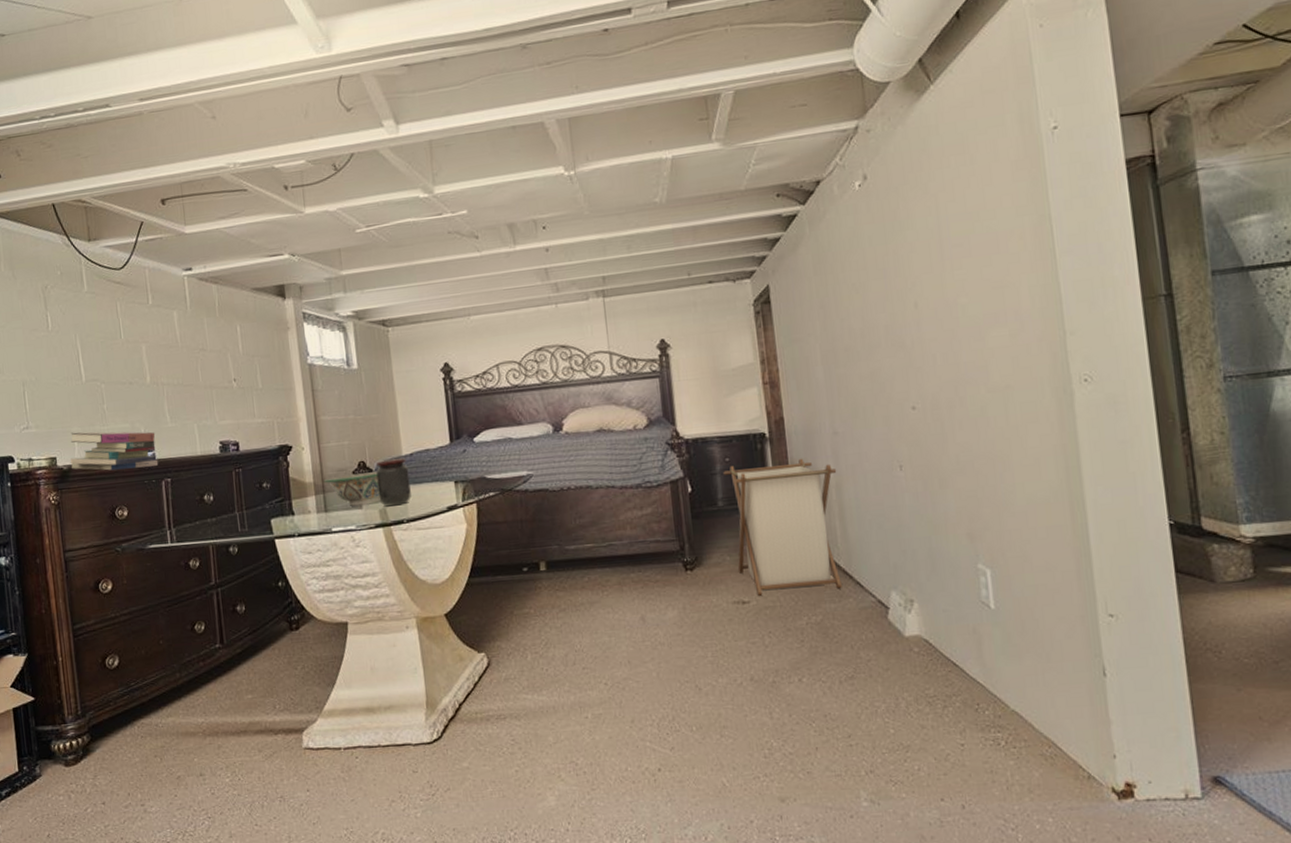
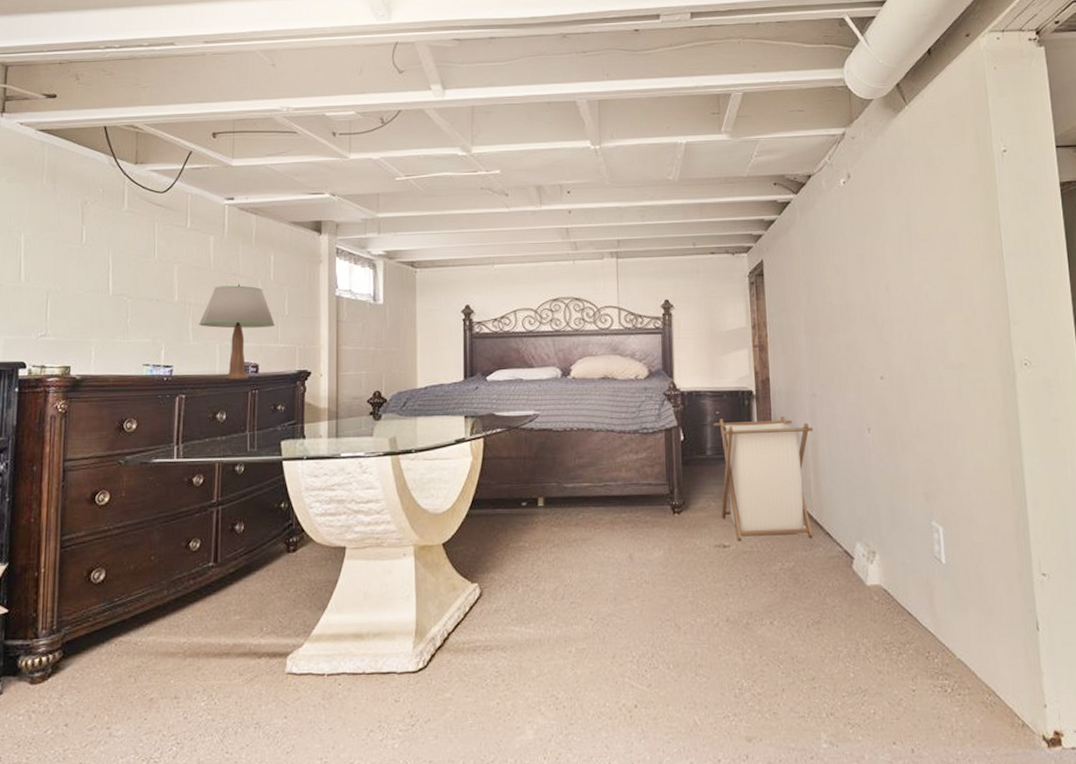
books: present [70,431,159,471] -> none [84,343,176,383]
table lamp: none [173,359,250,462] -> present [198,284,275,381]
decorative bowl: present [323,472,381,506] -> none [338,402,392,433]
jar: present [376,458,412,507] -> none [390,391,422,436]

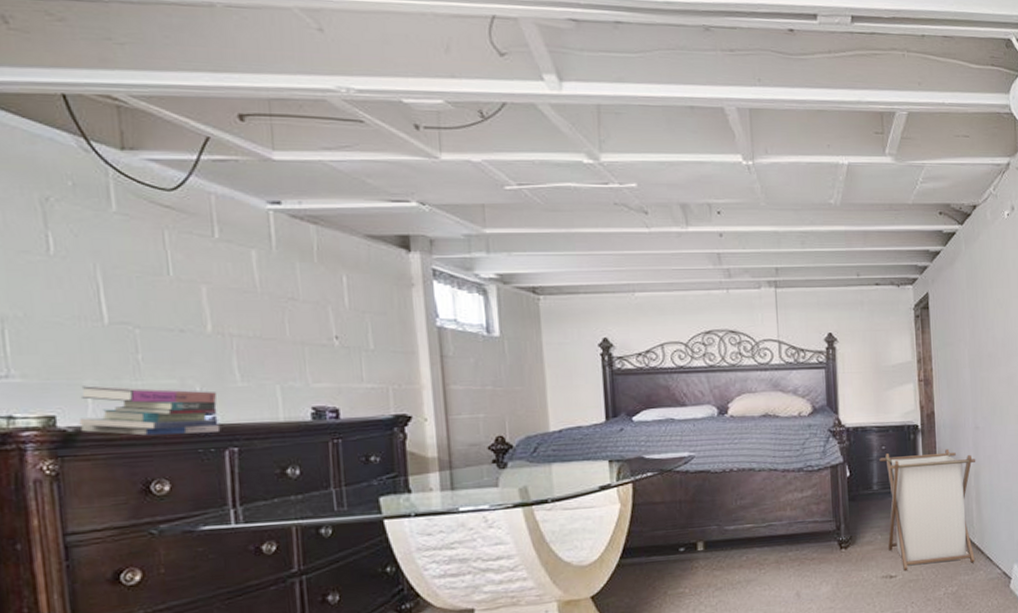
books: none [84,343,176,383] -> present [78,386,221,436]
table lamp: present [198,284,275,381] -> none [246,311,357,430]

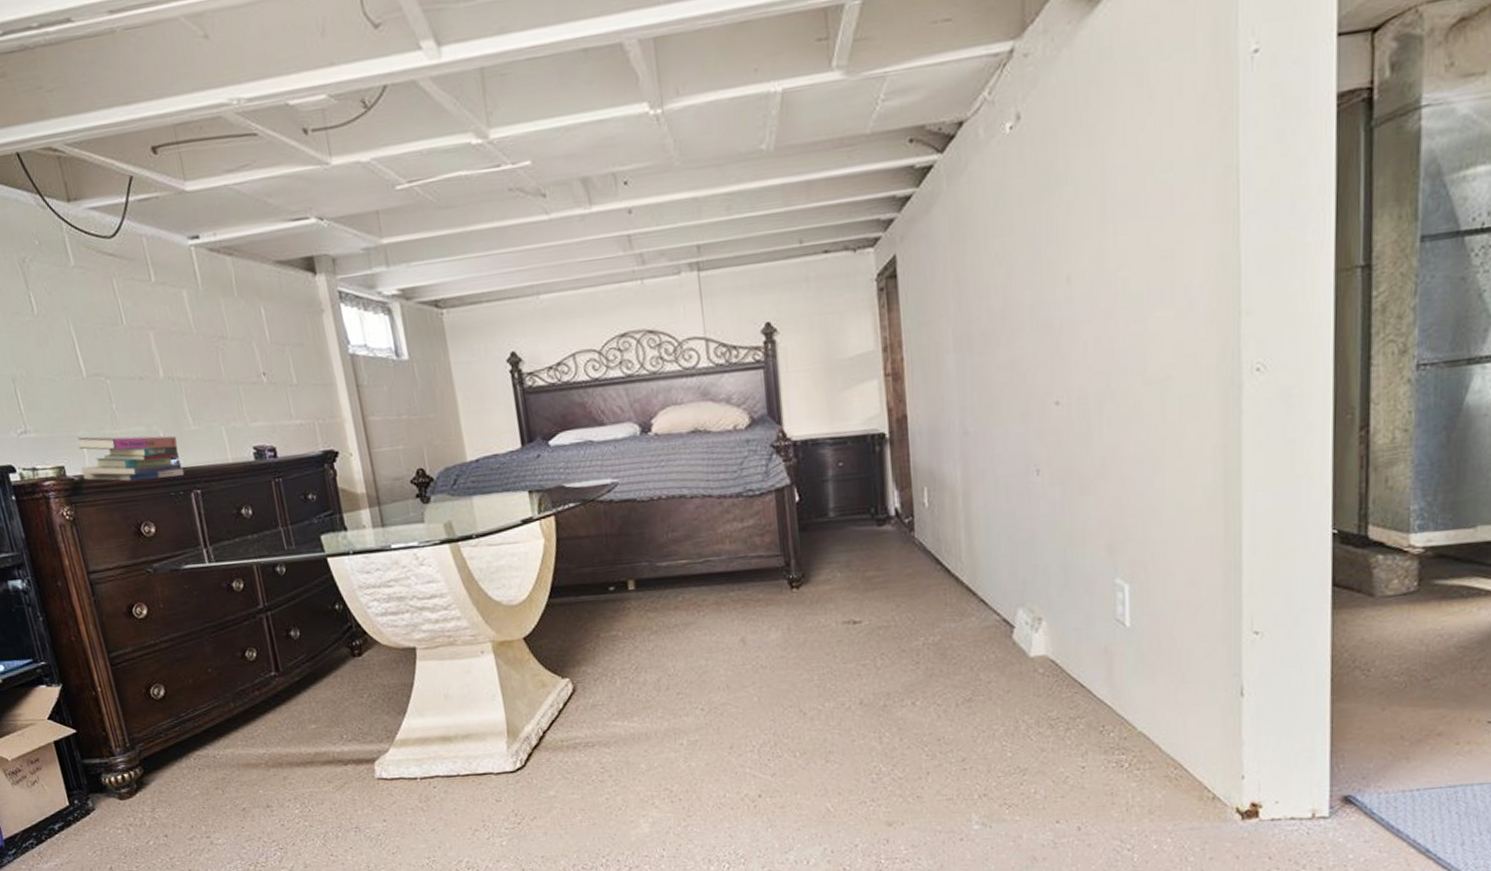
laundry basket: present [879,448,976,570] -> none [835,462,965,615]

